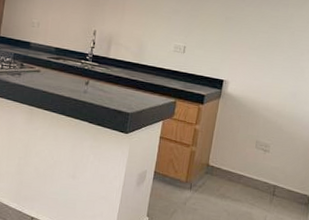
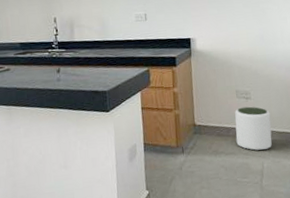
plant pot: none [245,158,285,205] -> present [235,106,272,151]

